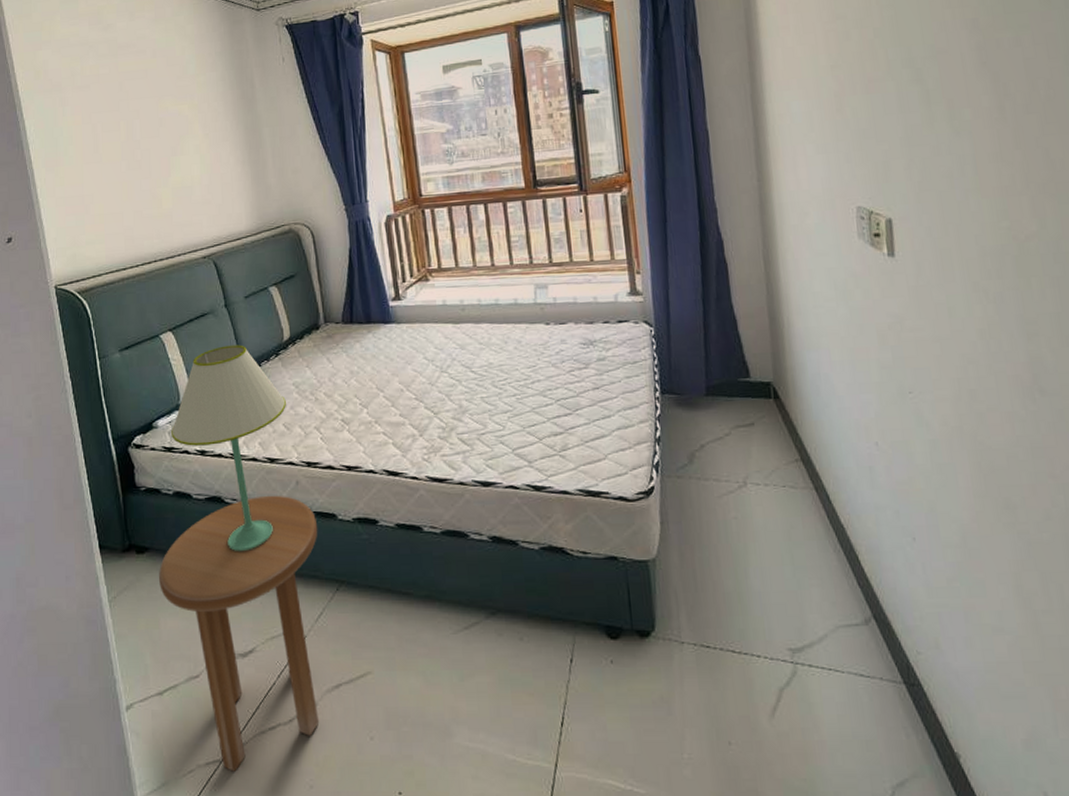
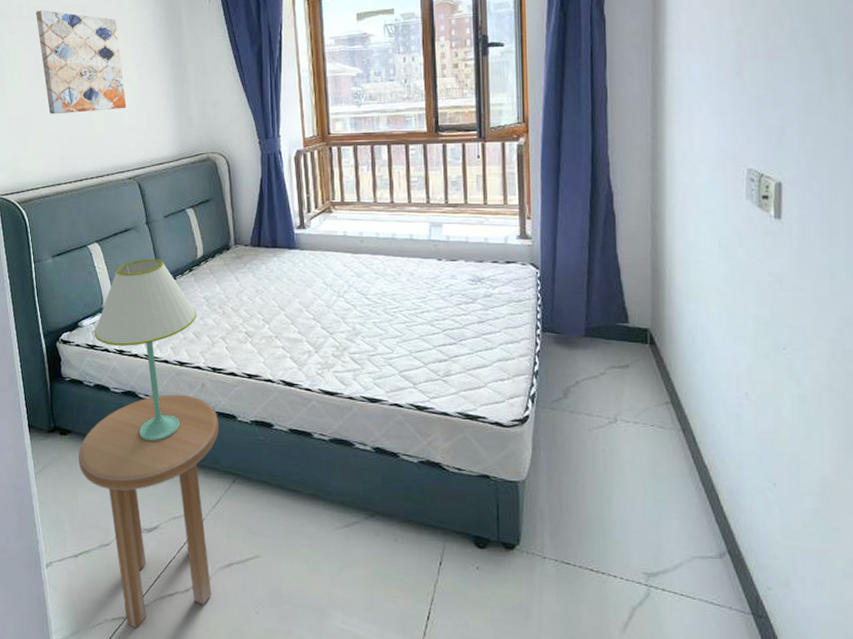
wall art: none [90,78,197,192] -> present [35,10,127,115]

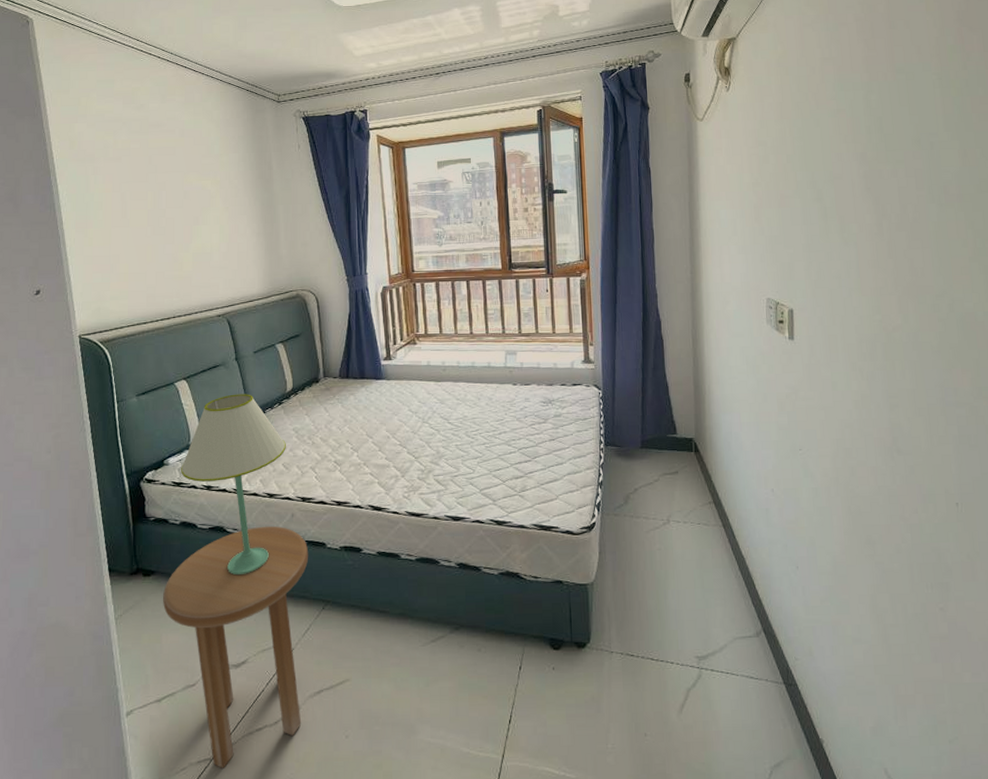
wall art: present [35,10,127,115] -> none [122,152,216,254]

